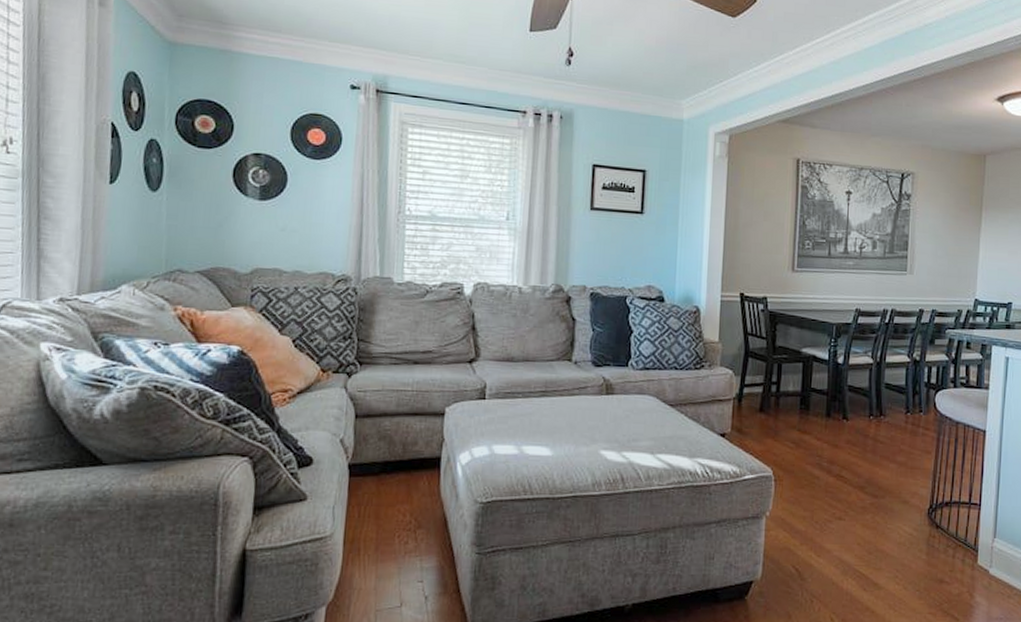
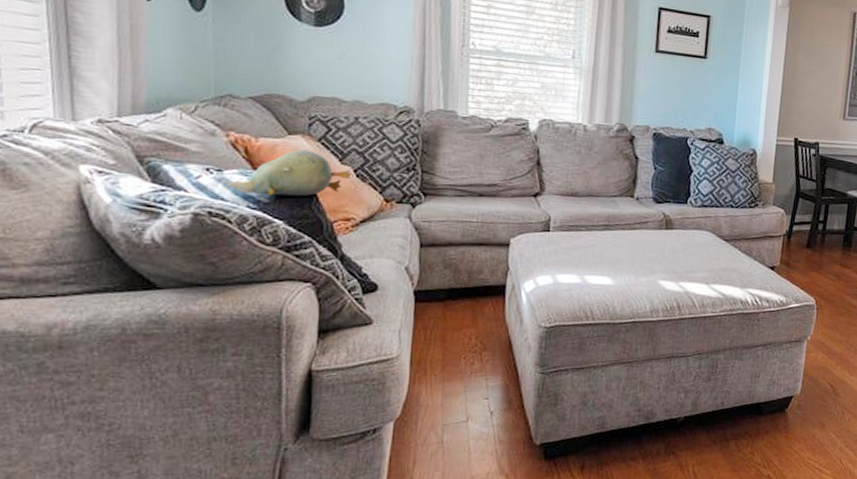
plush toy: none [165,321,291,369] -> present [218,149,352,197]

